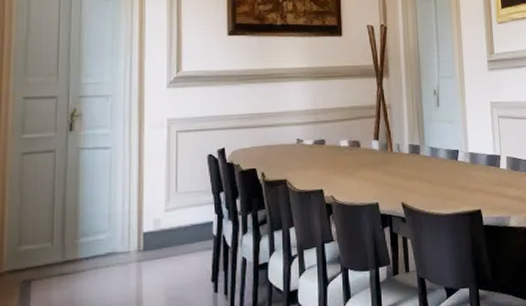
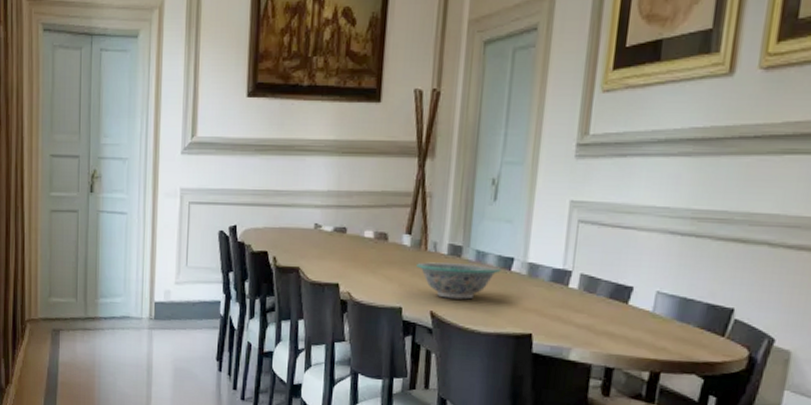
decorative bowl: none [386,158,451,190] -> present [416,262,501,300]

